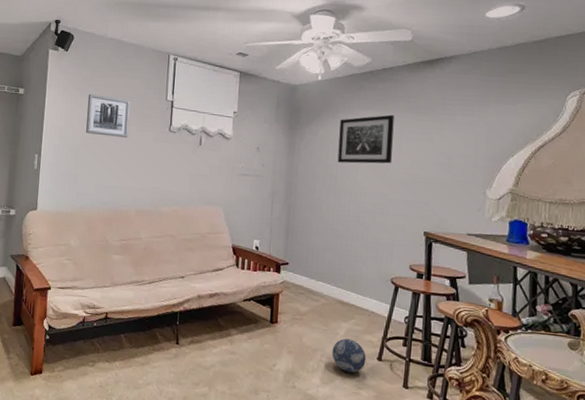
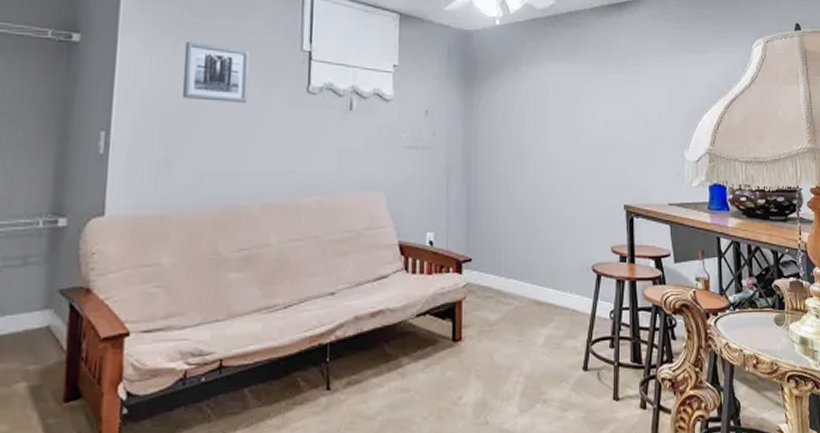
decorative ball: present [332,338,366,373] -> none [530,348,570,392]
wall art: present [337,114,395,164] -> none [523,66,585,127]

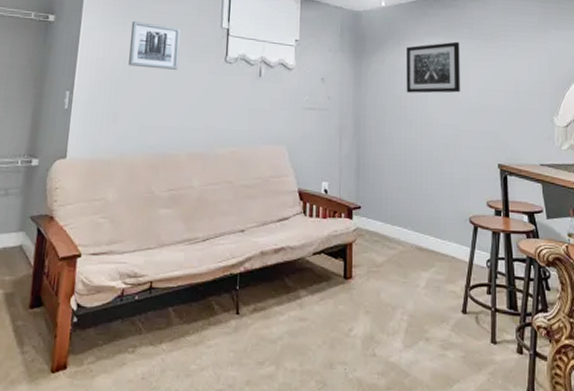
wall art: none [523,66,585,127] -> present [406,41,461,94]

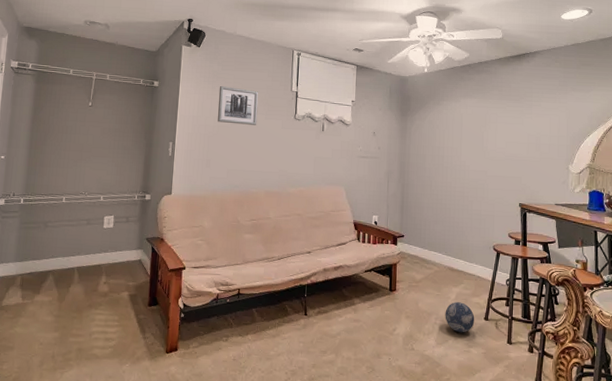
wall art: present [406,41,461,94] -> none [443,102,490,145]
decorative ball: none [413,291,450,331] -> present [445,302,475,333]

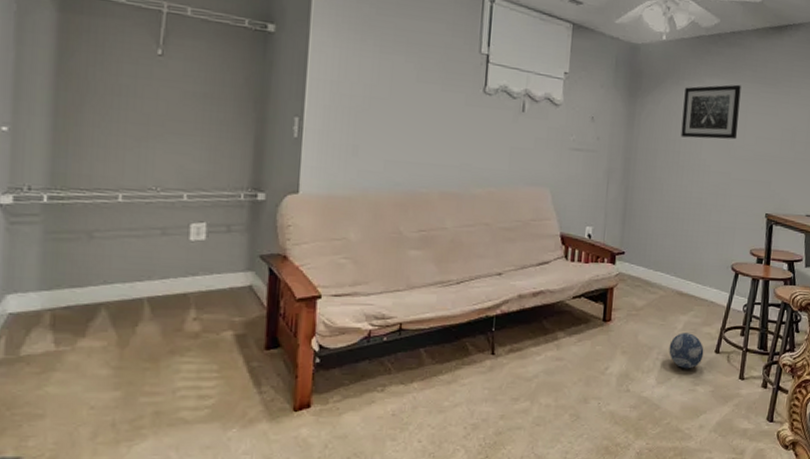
wall art: present [218,86,259,125] -> none [370,38,433,99]
wall art: none [443,102,490,145] -> present [680,84,741,140]

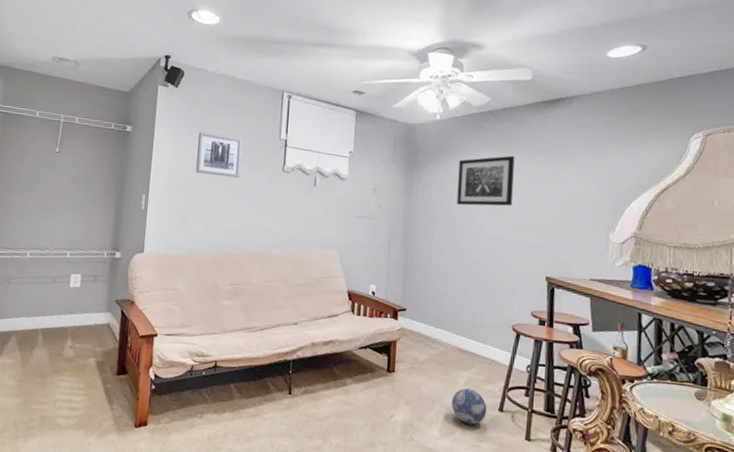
wall art: none [370,38,433,99] -> present [196,132,243,178]

